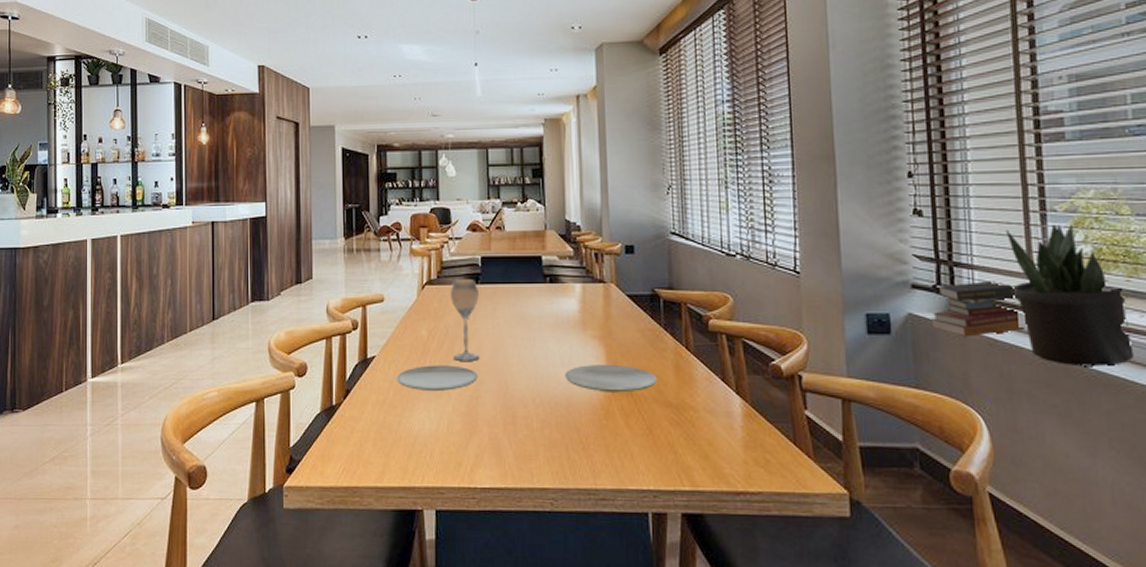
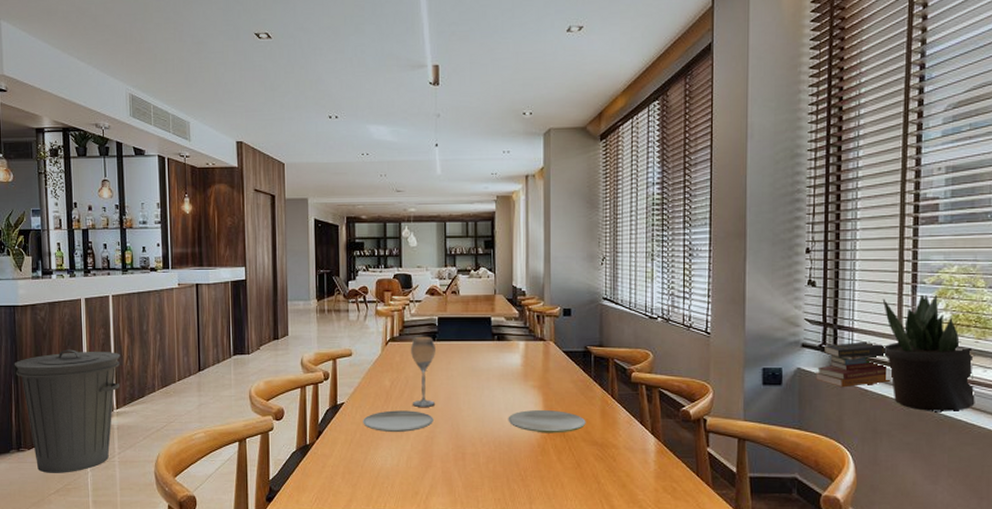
trash can: none [12,296,128,438] -> present [14,349,121,473]

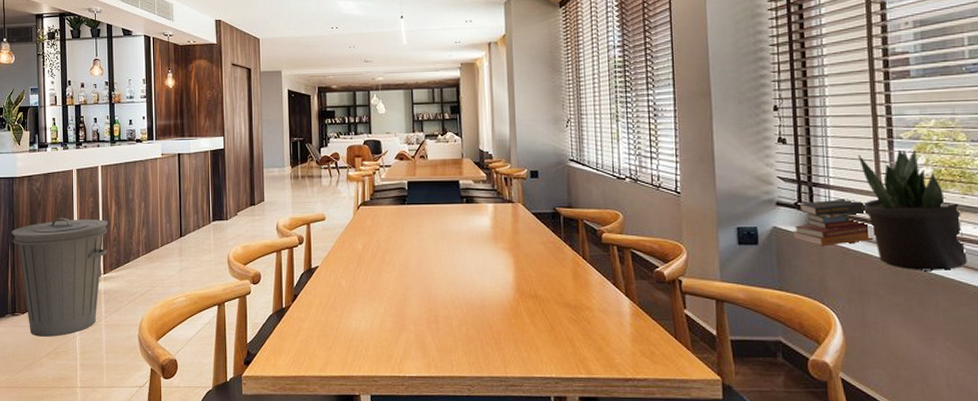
plate: present [363,410,433,432] -> none [337,273,406,295]
wineglass: present [410,336,435,407] -> none [381,200,406,270]
plate: present [508,410,586,434] -> none [479,272,558,296]

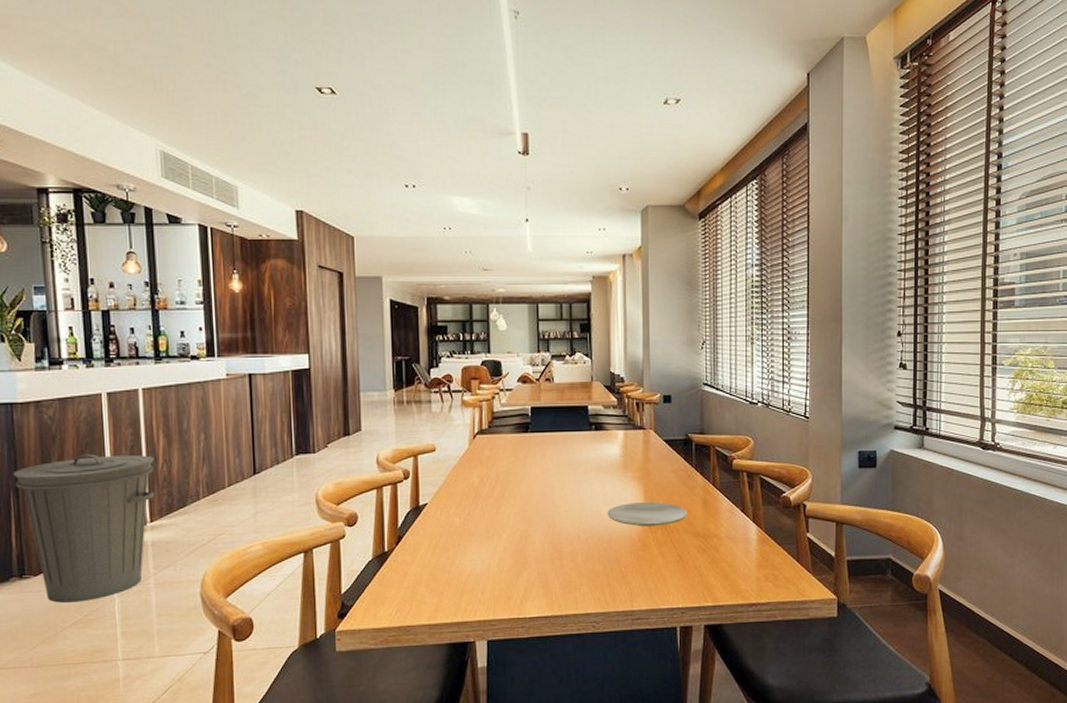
plate: none [479,272,558,296] -> present [607,502,688,527]
books: present [793,198,876,247] -> none [907,422,976,468]
planter: present [857,149,968,272] -> none [966,375,1047,489]

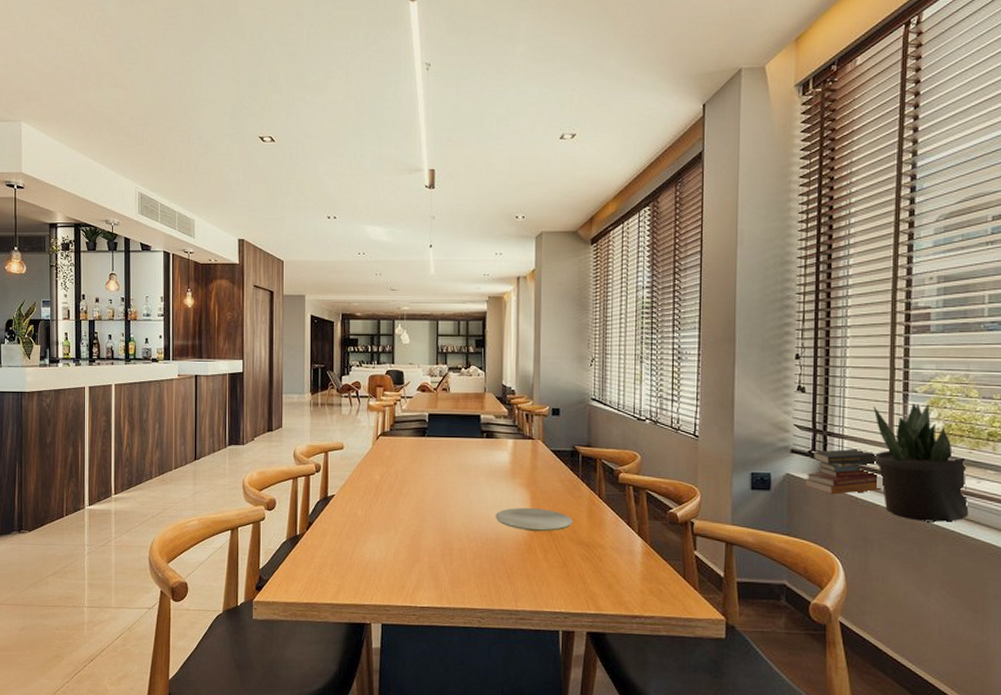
trash can: present [13,454,155,603] -> none [19,435,121,556]
books: none [907,422,976,468] -> present [805,448,884,495]
planter: none [966,375,1047,489] -> present [873,403,969,523]

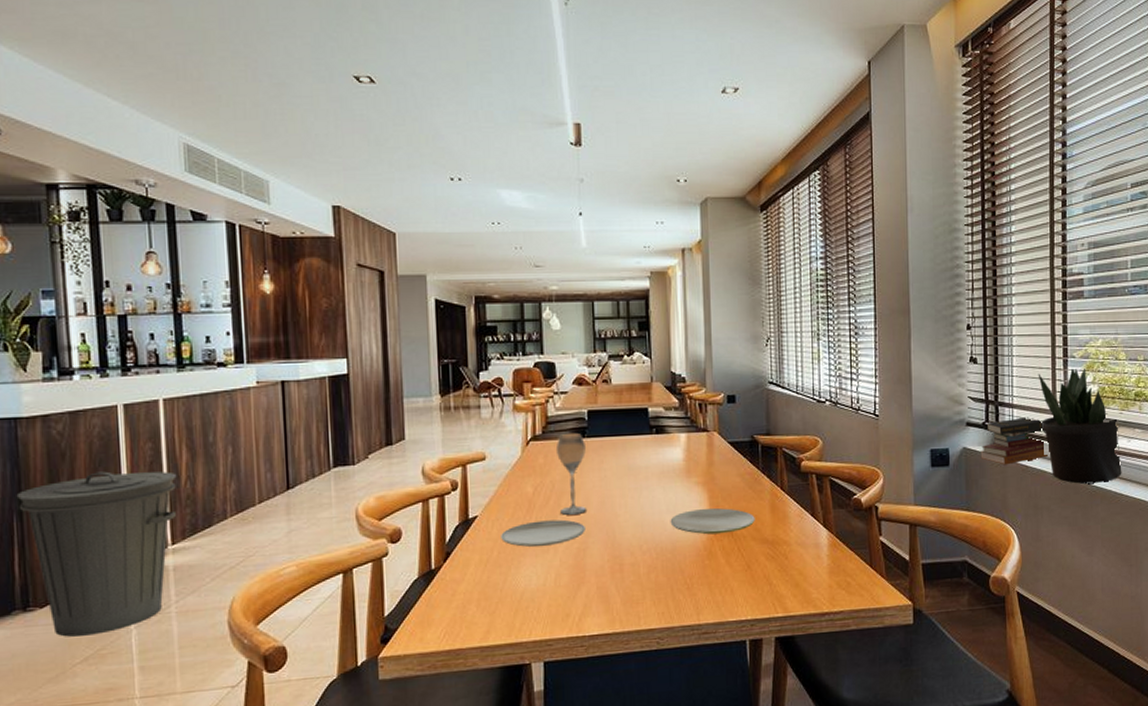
trash can: none [19,435,121,556] -> present [16,471,177,637]
plate: none [352,504,422,526] -> present [501,519,585,547]
wineglass: none [400,431,425,502] -> present [555,432,586,515]

